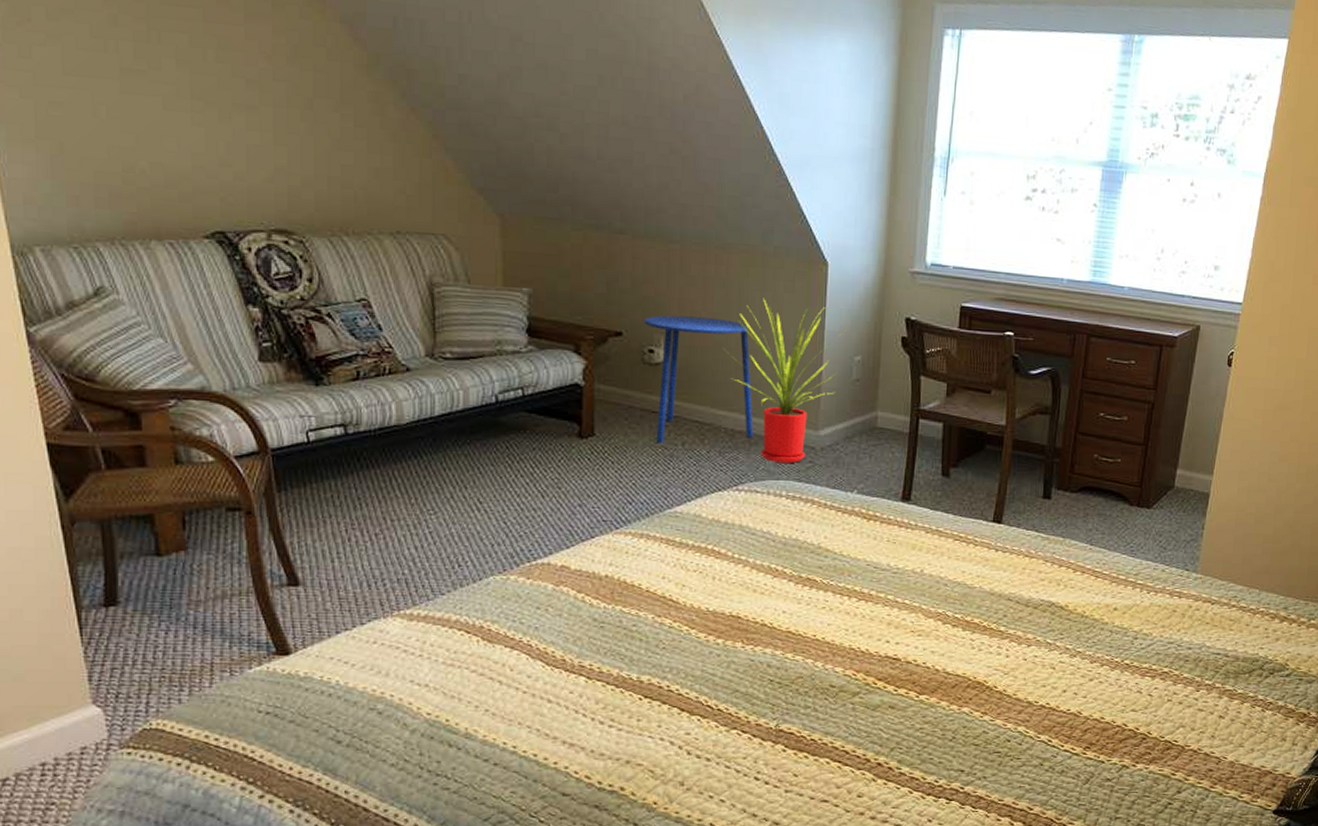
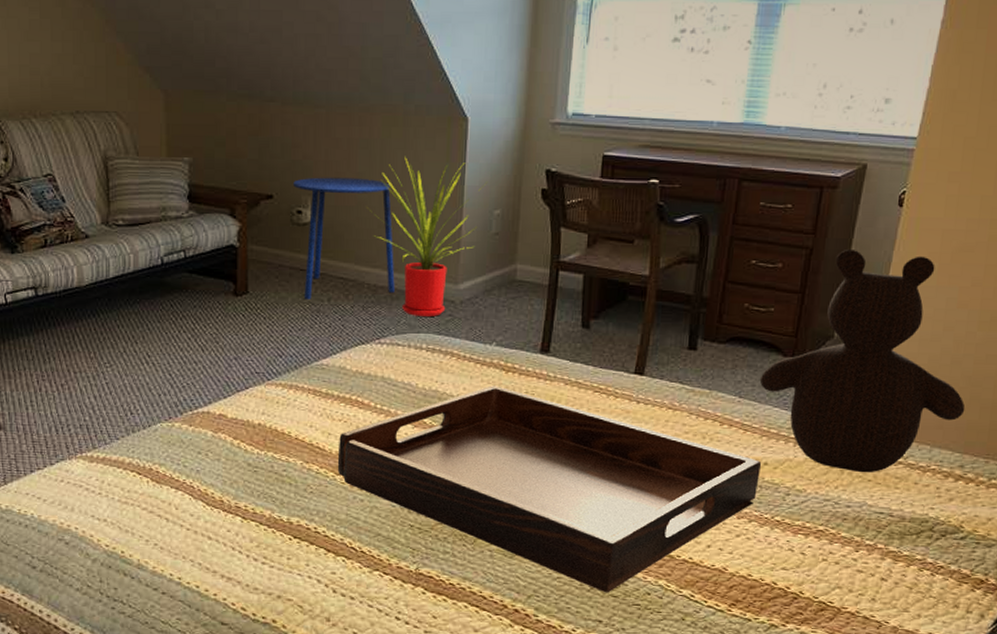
serving tray: none [692,534,1112,742] -> present [337,385,762,593]
teddy bear: none [1109,404,1288,616] -> present [759,248,965,473]

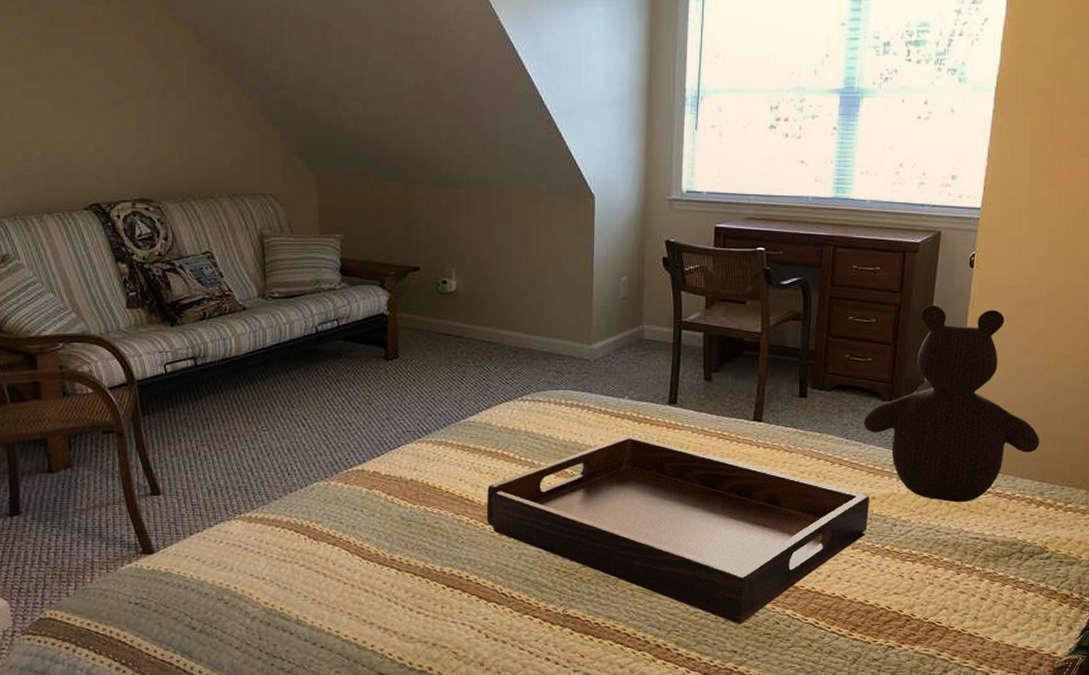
side table: present [293,177,395,300] -> none [438,250,534,362]
house plant: present [367,156,487,316] -> none [506,230,614,374]

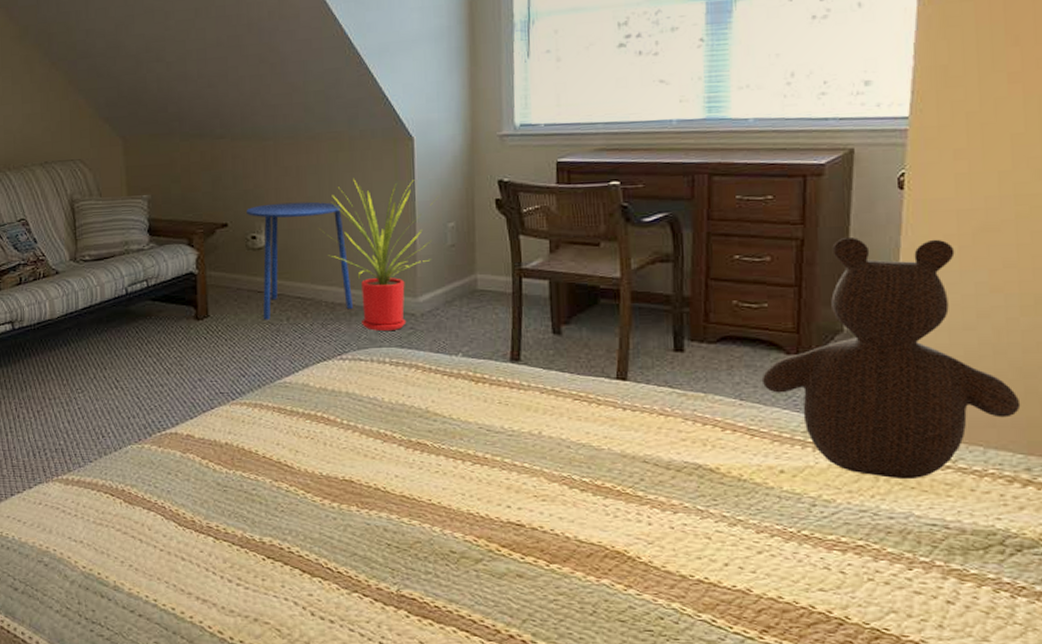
side table: none [438,250,534,362] -> present [247,201,353,320]
serving tray: present [486,436,870,625] -> none [306,397,778,617]
house plant: none [506,230,614,374] -> present [319,178,438,331]

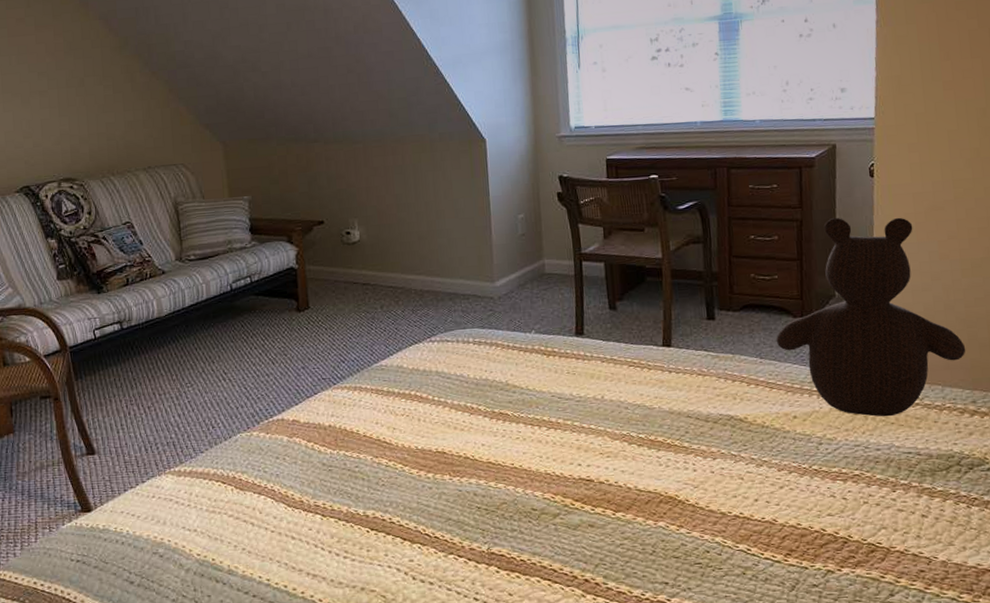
side table: present [247,201,353,320] -> none [341,199,439,309]
house plant: present [319,178,438,331] -> none [407,176,509,314]

